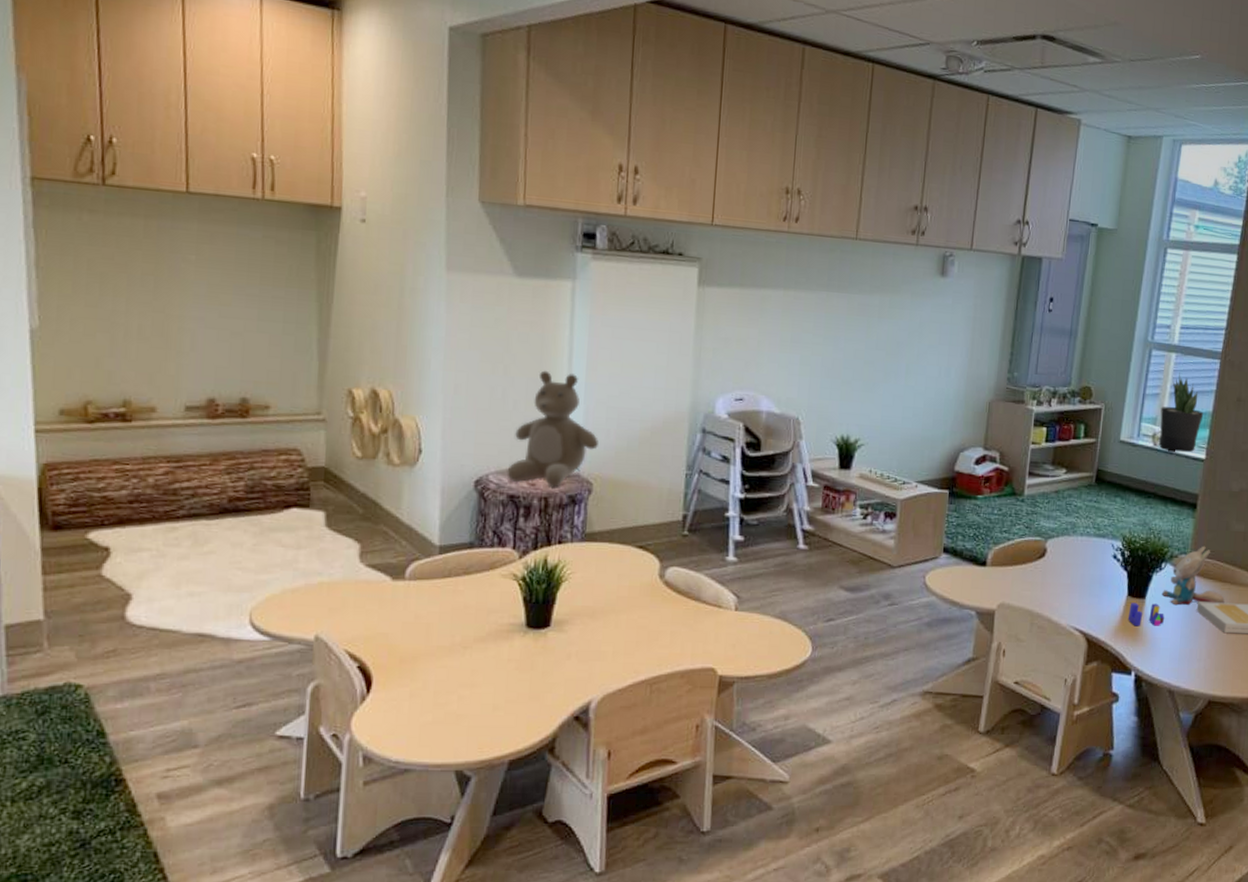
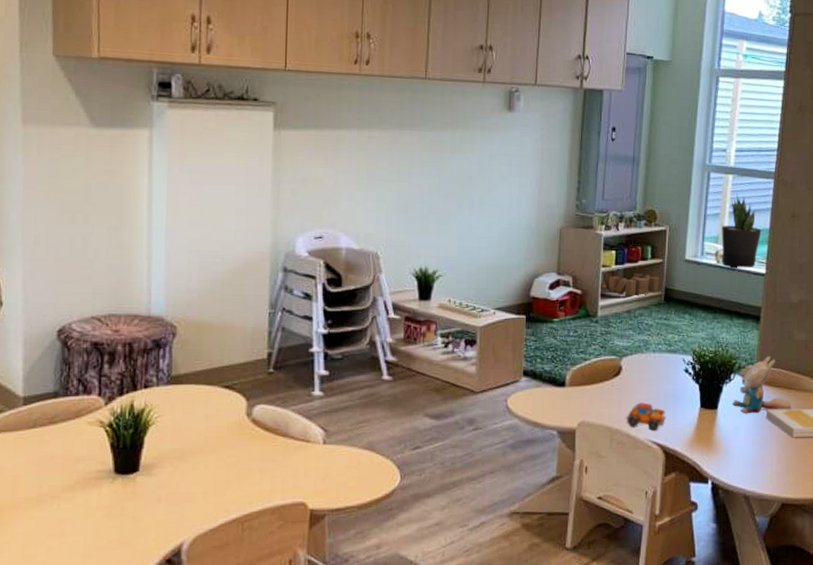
teddy bear: present [507,370,598,487] -> none [90,218,181,332]
wooden blocks: none [1029,447,1092,476] -> present [601,269,660,296]
toy car: none [1048,587,1091,617] -> present [626,402,666,430]
toy blocks: present [1127,602,1164,627] -> none [702,413,736,437]

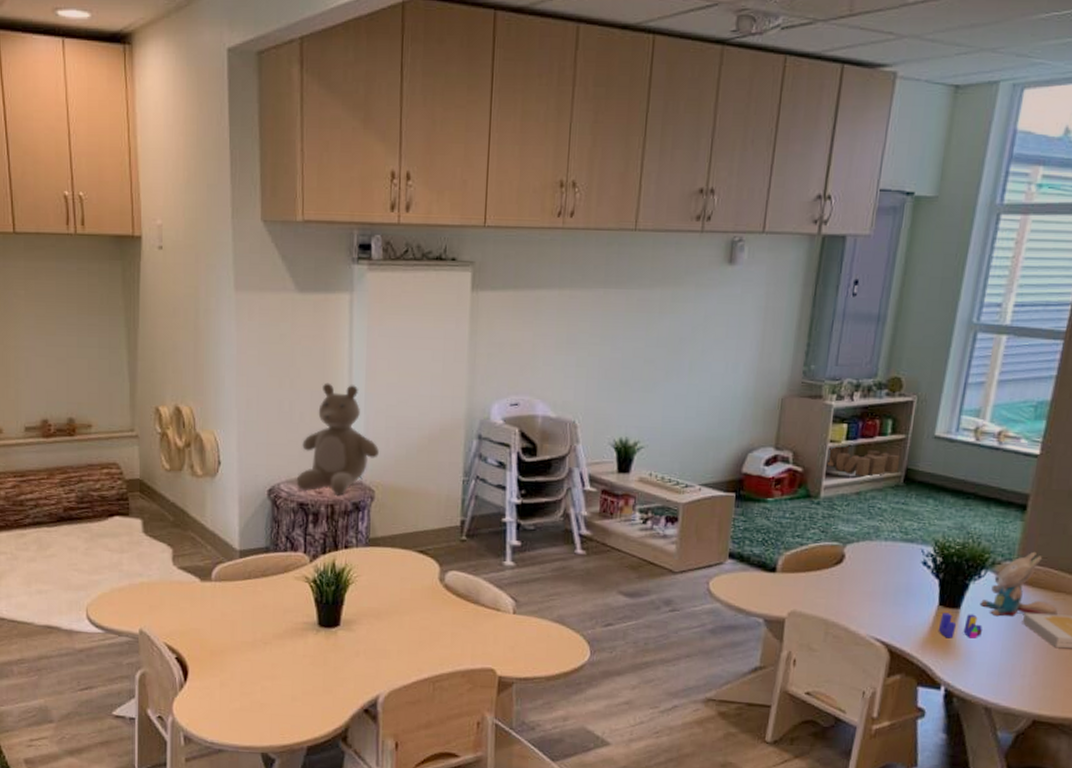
teddy bear: none [90,218,181,332] -> present [296,382,379,495]
toy car: present [626,402,666,430] -> none [845,595,895,627]
toy blocks: none [702,413,736,437] -> present [938,612,983,639]
planter: present [721,193,762,268] -> none [982,357,1040,448]

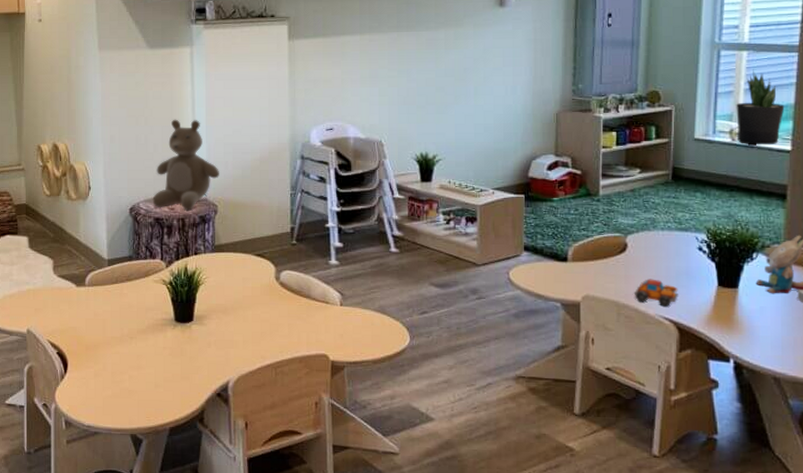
wooden blocks: present [826,445,901,477] -> none [602,150,667,176]
toy car: none [845,595,895,627] -> present [633,279,678,307]
toy blocks: present [938,612,983,639] -> none [720,292,761,315]
planter: none [982,357,1040,448] -> present [736,69,785,145]

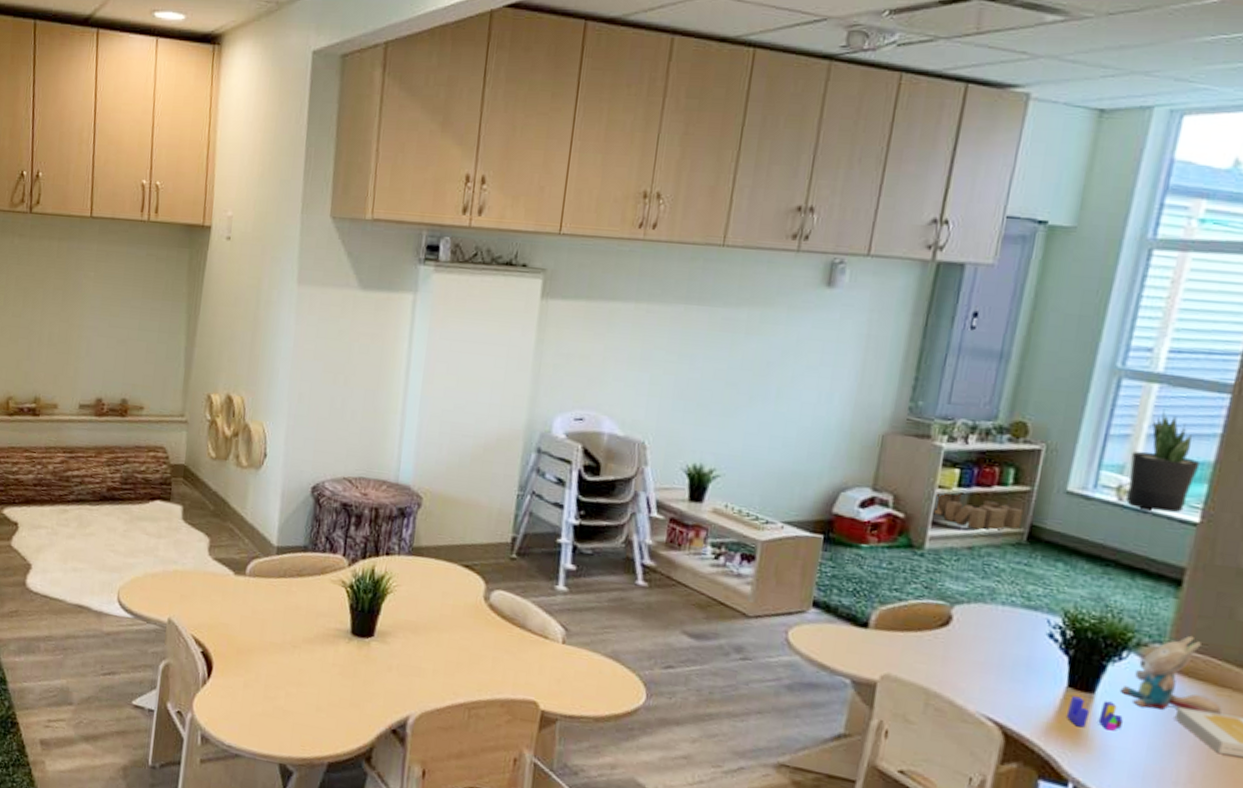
teddy bear: present [152,119,219,210] -> none [341,382,431,499]
wooden blocks: none [602,150,667,176] -> present [933,493,1024,530]
toy car: present [633,279,678,307] -> none [950,664,1013,704]
toy blocks: none [720,292,761,315] -> present [1066,696,1123,731]

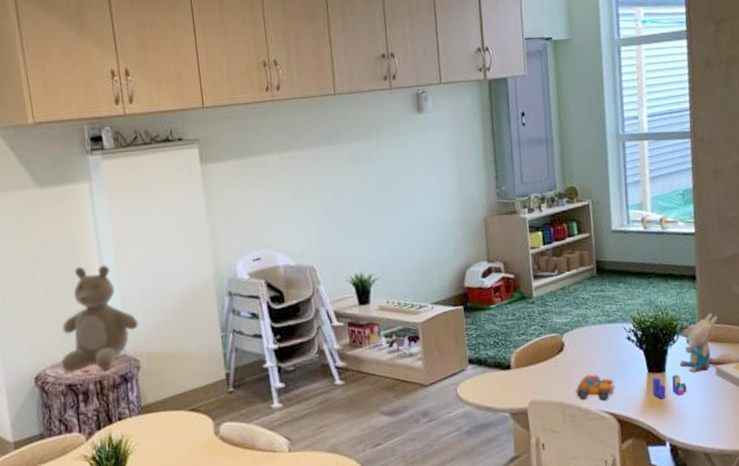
teddy bear: none [341,382,431,499] -> present [61,265,138,372]
toy car: none [950,664,1013,704] -> present [575,374,615,401]
planter: present [1126,409,1201,514] -> none [644,157,685,231]

